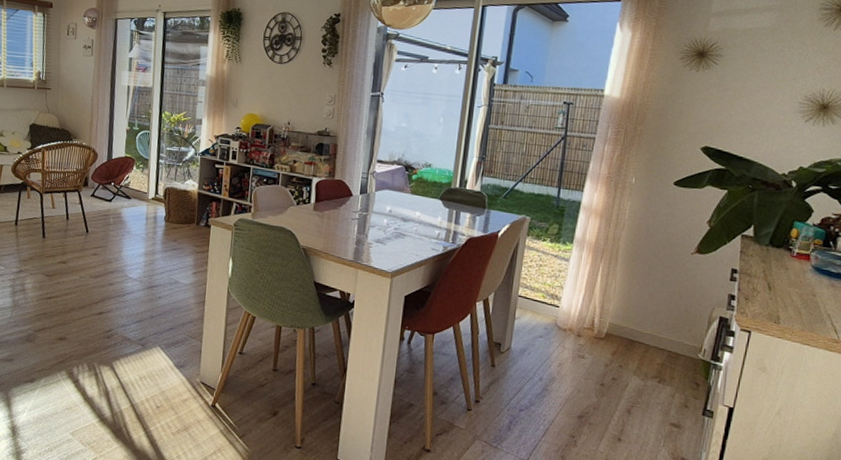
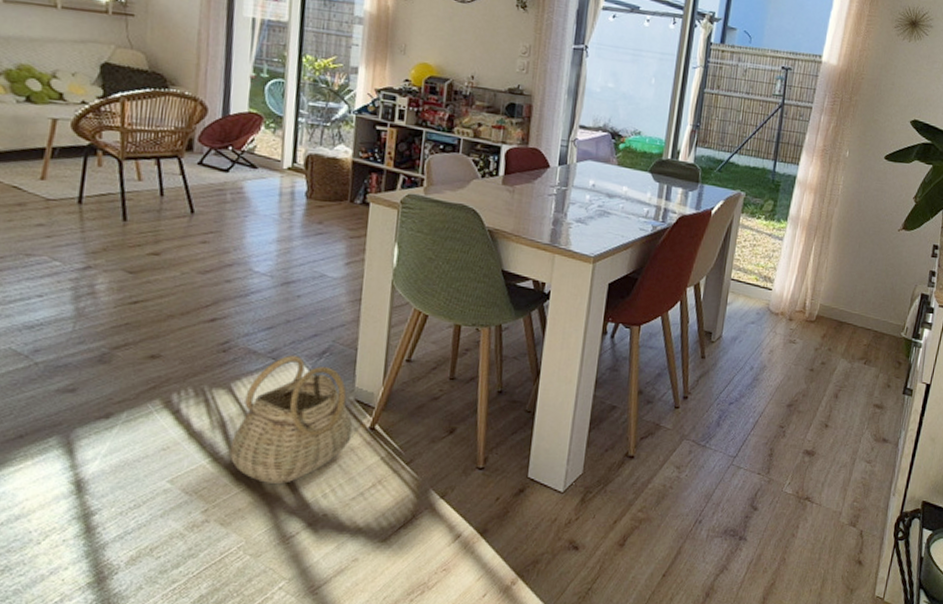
basket: none [111,343,199,444] -> present [229,355,353,485]

